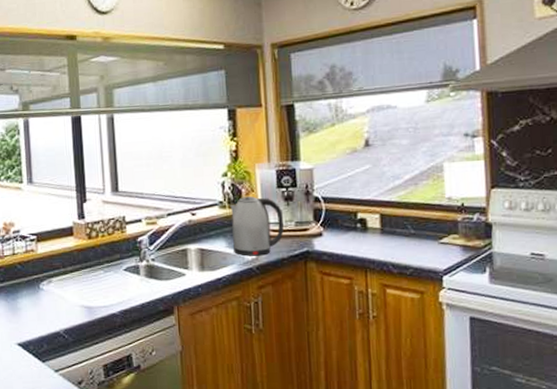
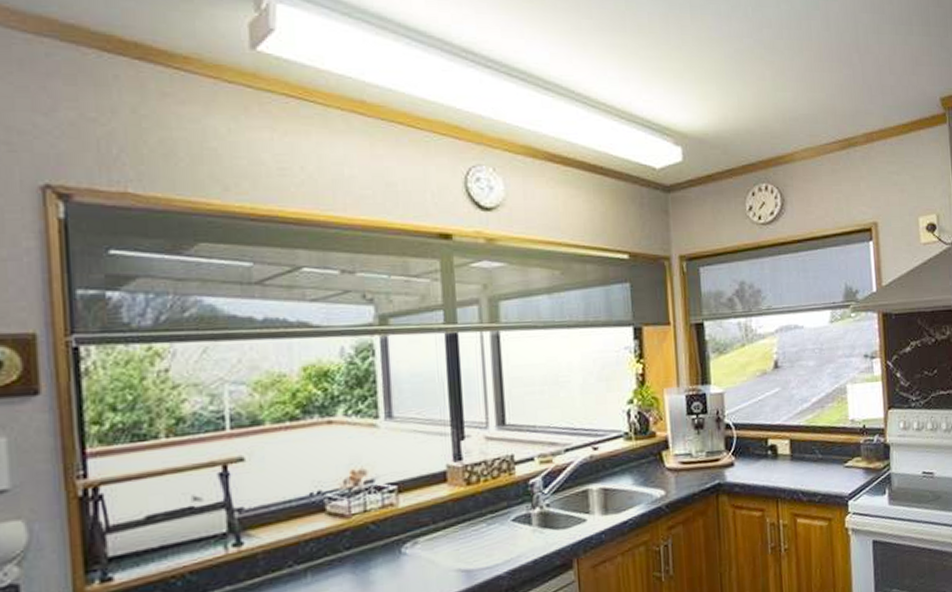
kettle: present [230,196,284,256] -> none [636,425,695,494]

